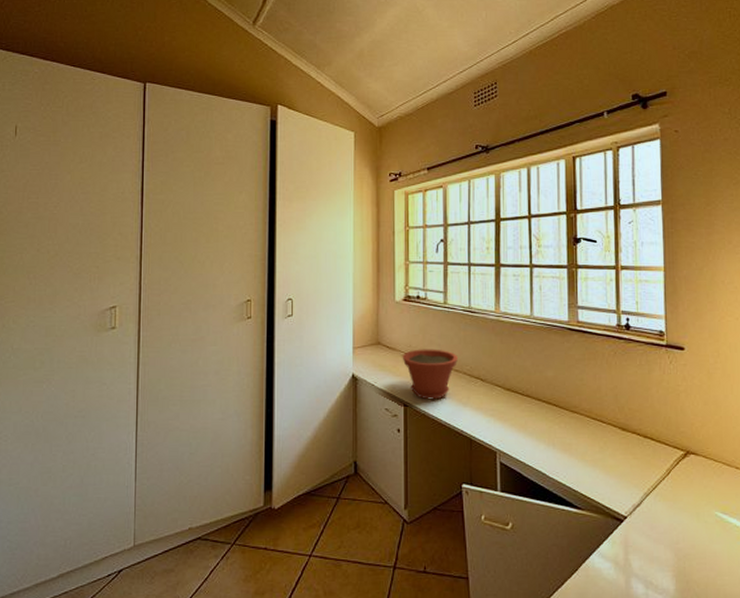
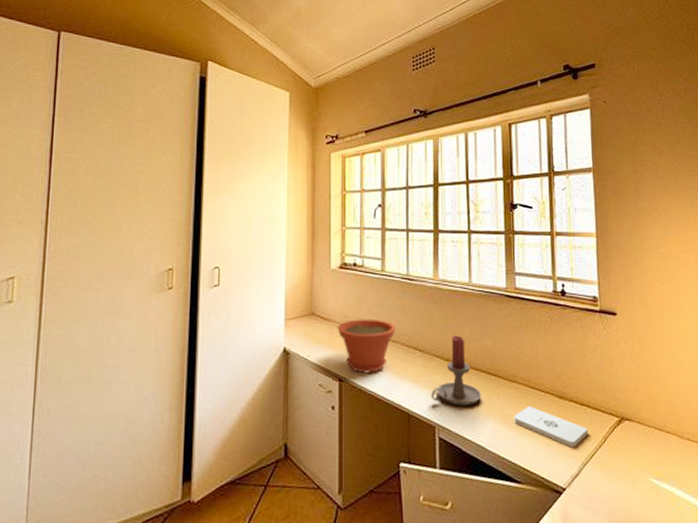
candle holder: none [492,366,542,434] -> present [431,335,481,406]
notepad: none [575,436,651,478] -> present [514,405,588,448]

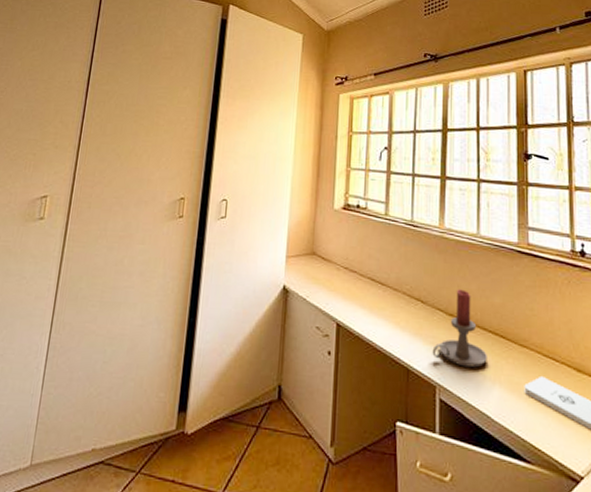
plant pot: present [337,319,397,374] -> none [337,262,398,321]

